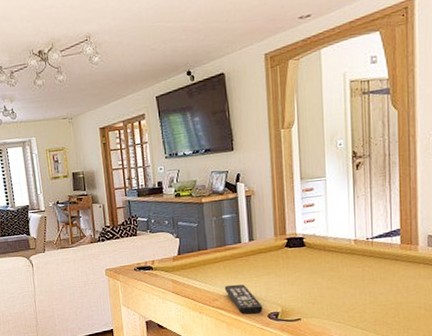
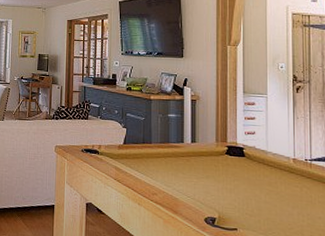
remote control: present [224,284,263,315] -> none [164,181,200,217]

